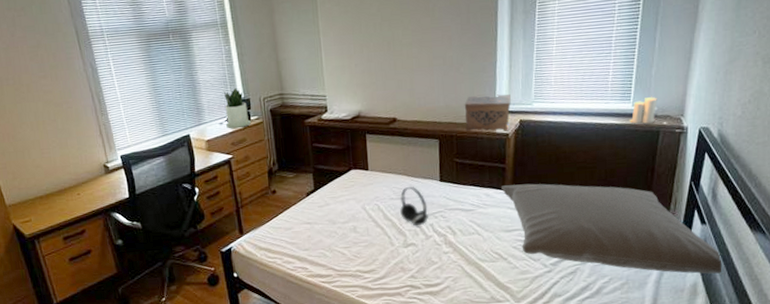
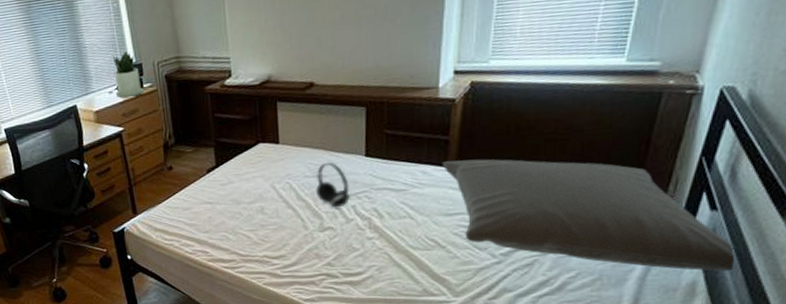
decorative box: present [464,94,511,132] -> none [399,50,460,96]
candle: present [629,95,657,125] -> none [620,46,664,85]

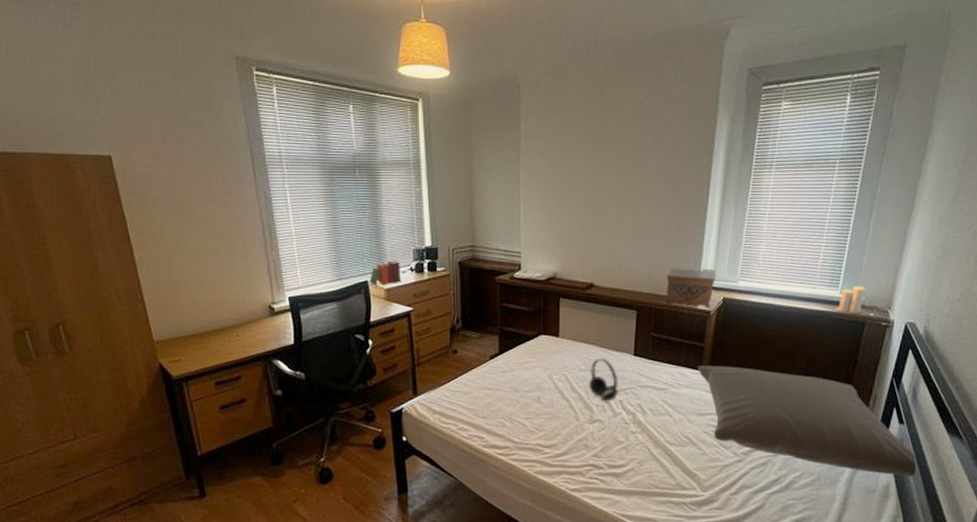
books: none [77,82,109,109] -> present [369,261,402,285]
planter: present [112,51,144,98] -> none [408,235,437,279]
decorative box: none [399,50,460,96] -> present [666,267,716,308]
candle: none [620,46,664,85] -> present [835,284,866,315]

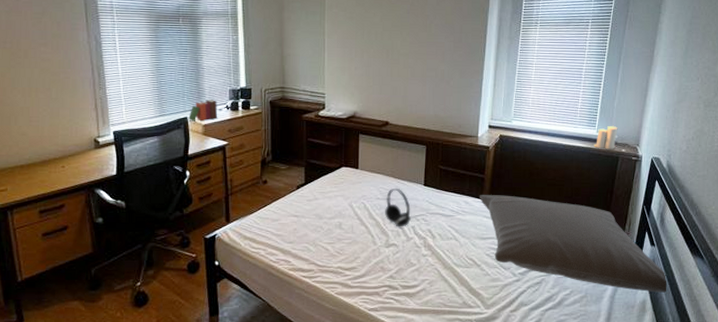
decorative box: present [666,267,716,308] -> none [451,108,493,144]

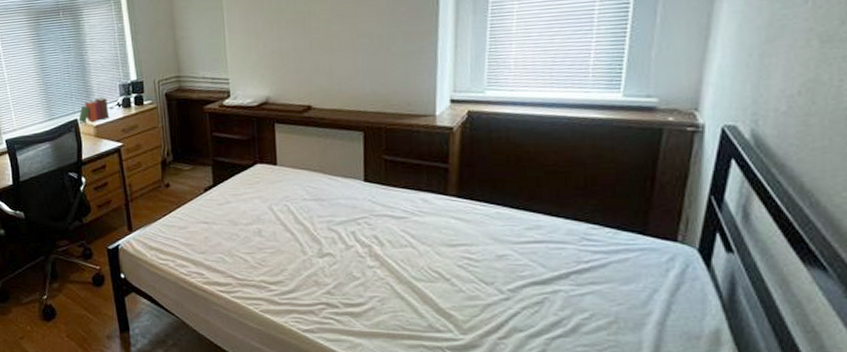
headphones: present [385,187,412,227] -> none [314,185,351,233]
pillow: present [479,195,668,294] -> none [442,189,762,321]
candle: present [594,124,618,150] -> none [618,82,660,120]

